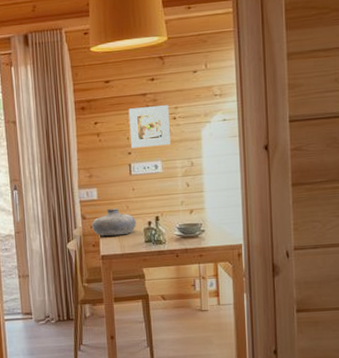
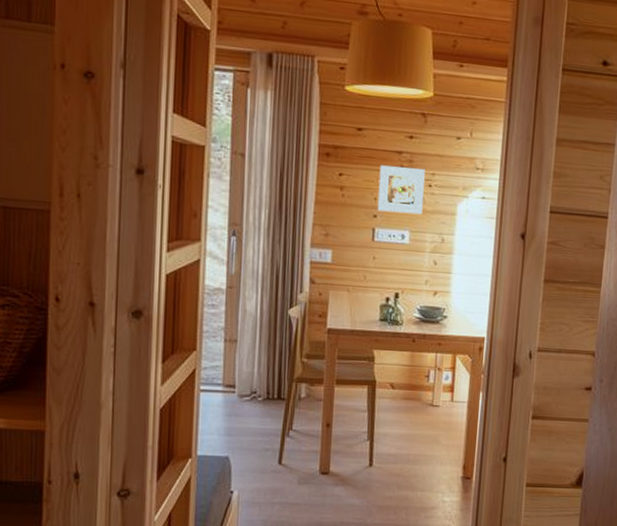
vase: present [92,207,136,237] -> none [321,276,373,309]

